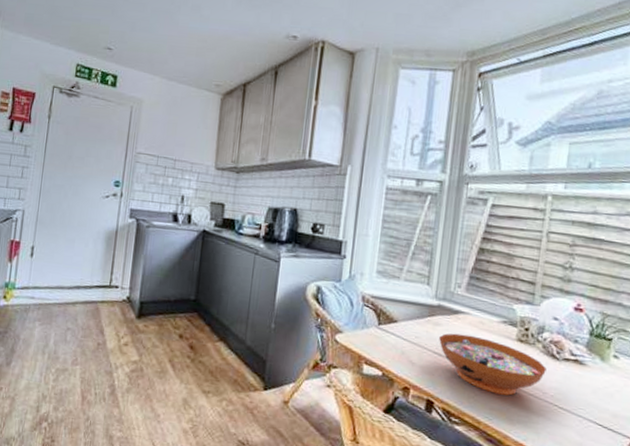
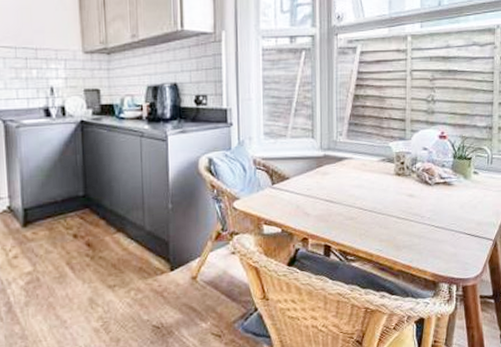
decorative bowl: present [439,333,546,396] -> none [329,178,422,227]

